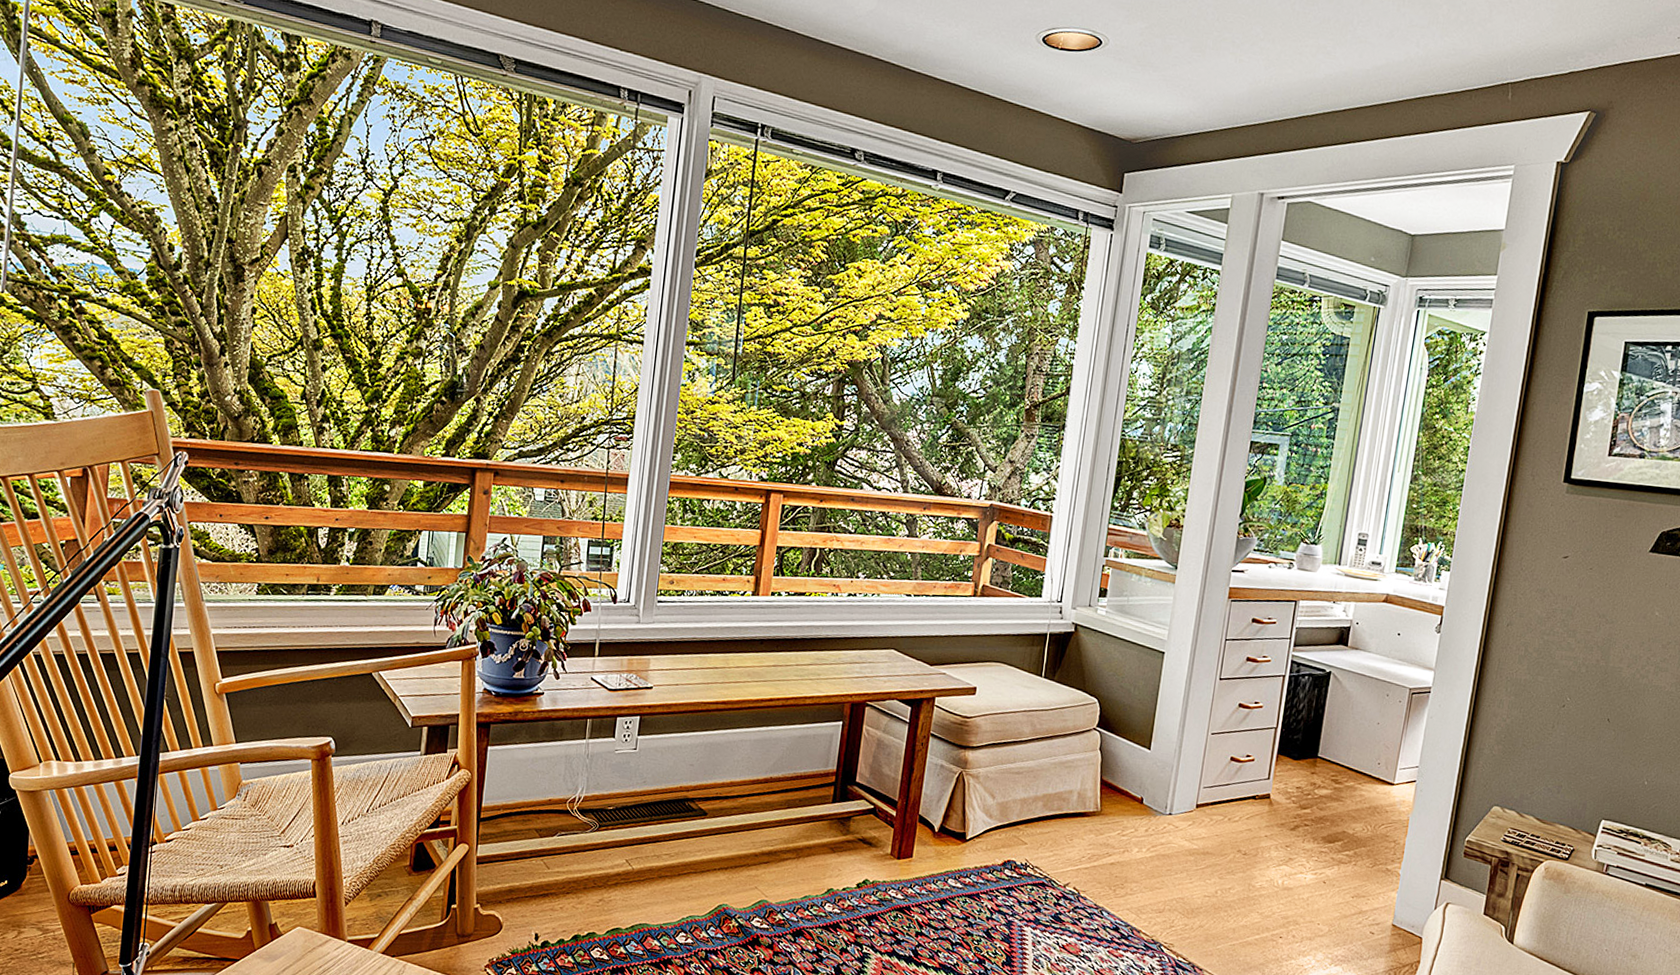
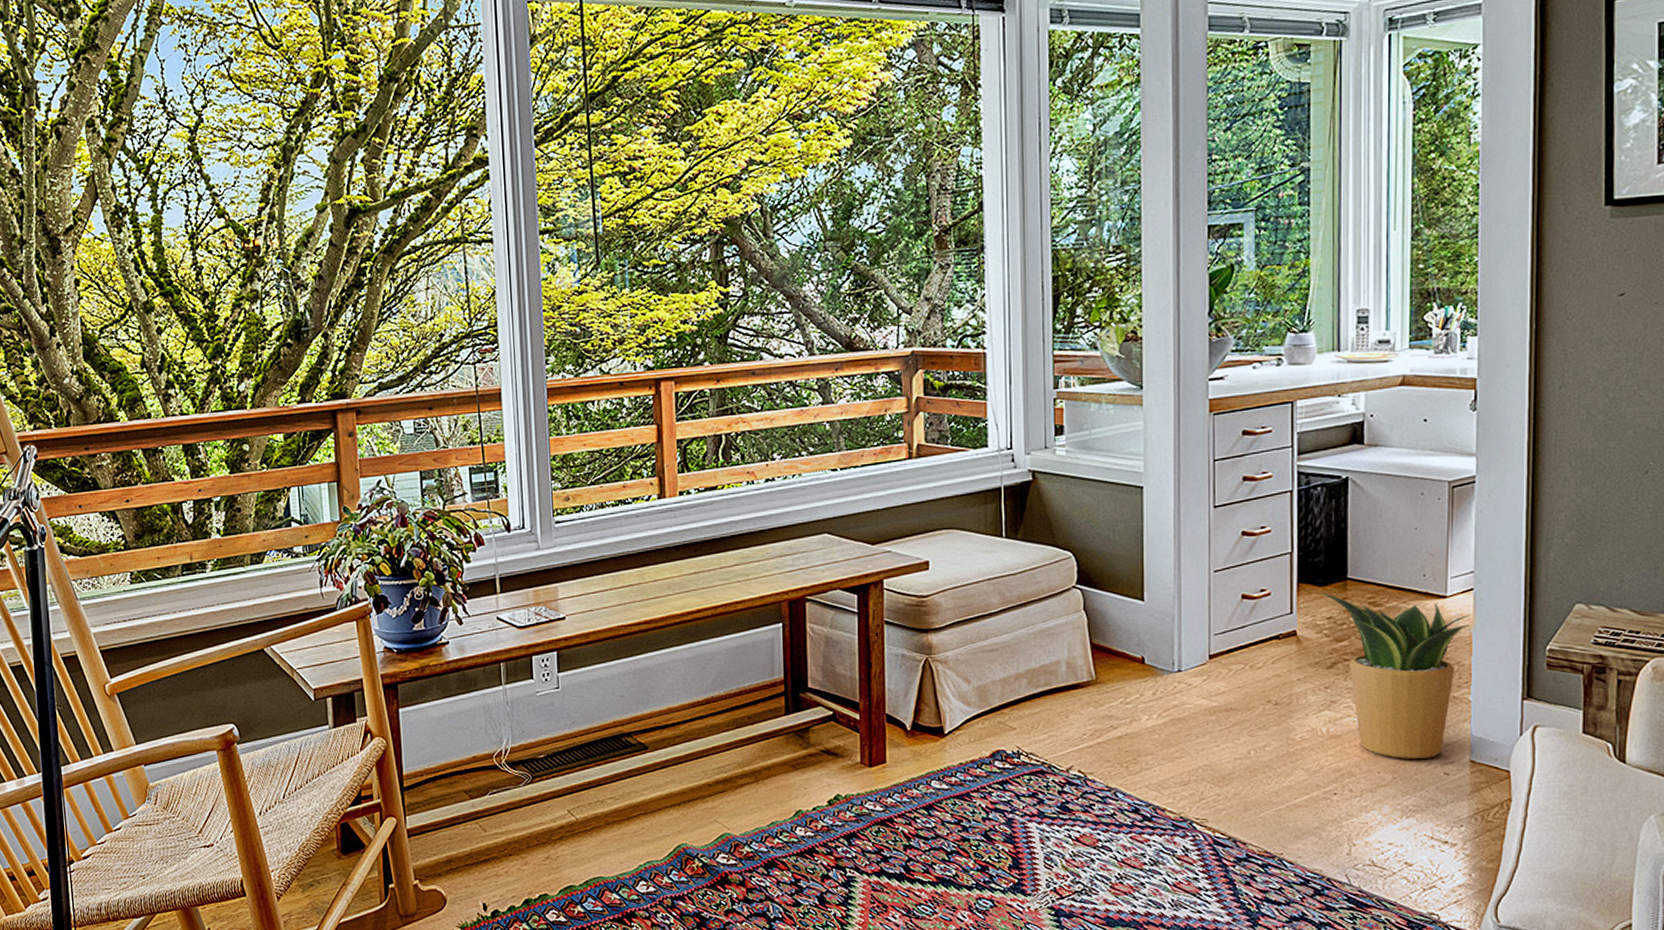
potted plant: none [1295,765,1410,918] -> present [1321,592,1469,759]

